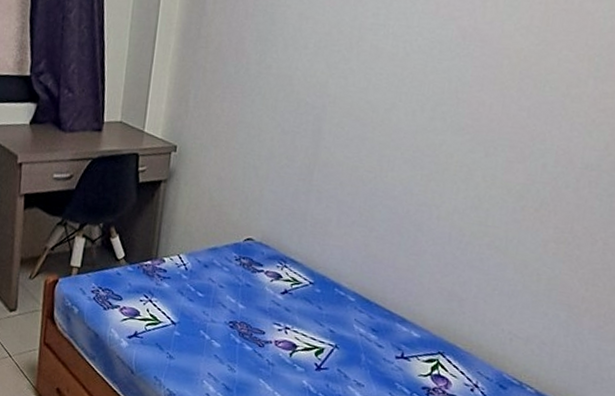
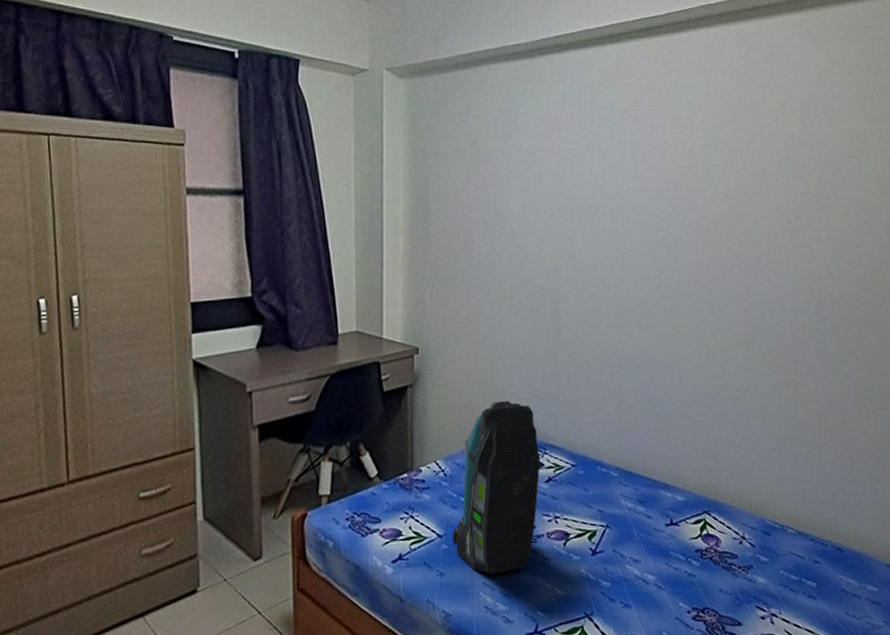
backpack: none [184,209,281,368] -> present [452,401,541,574]

